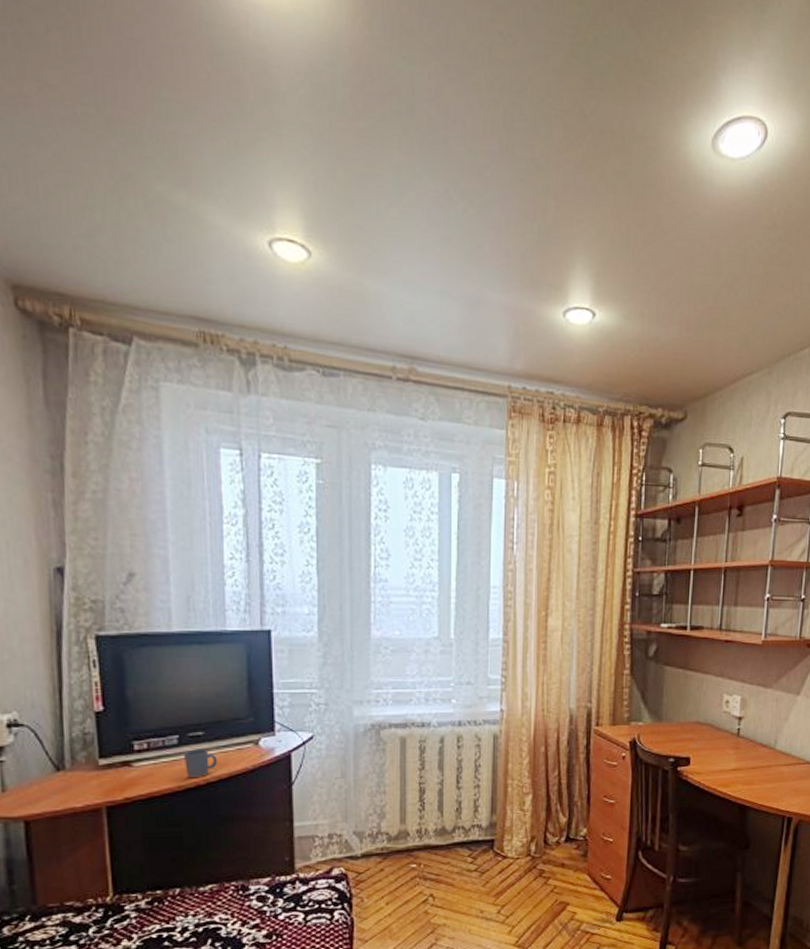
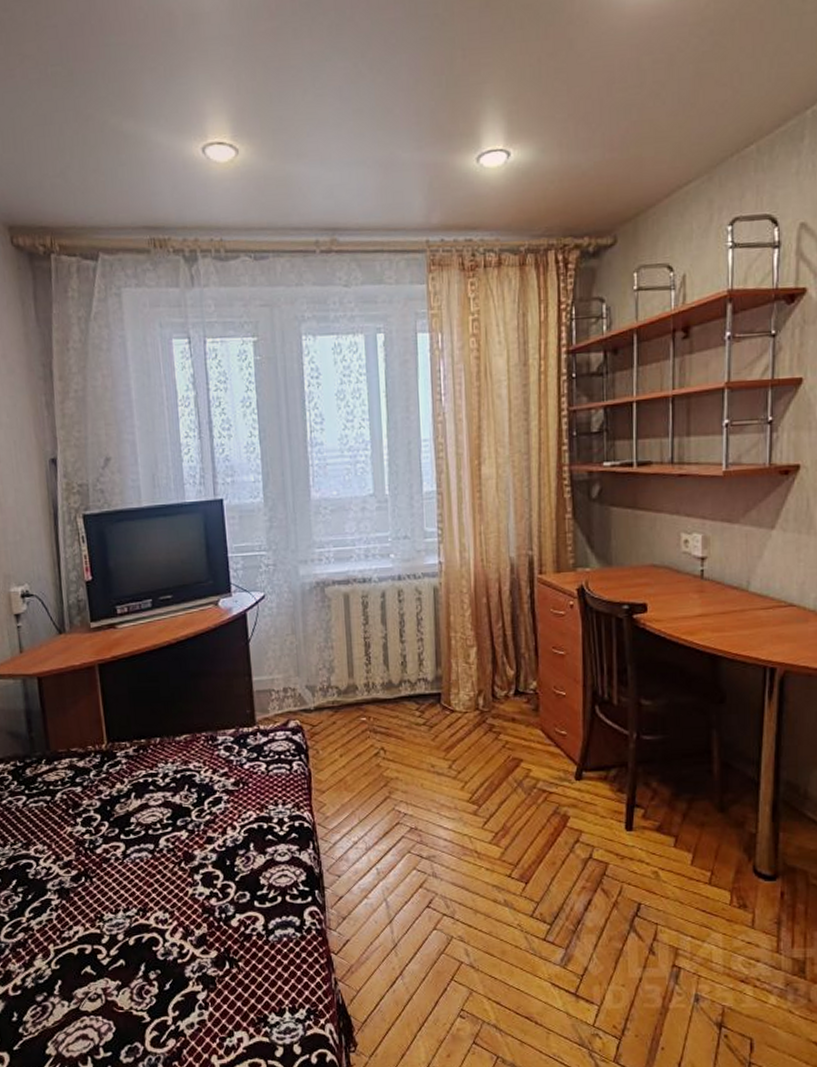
mug: present [183,749,217,779] -> none [156,611,185,638]

